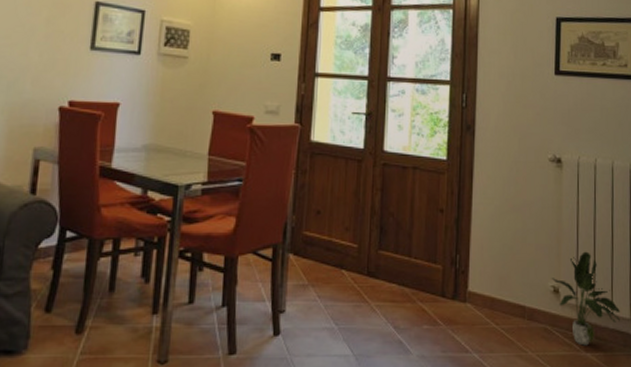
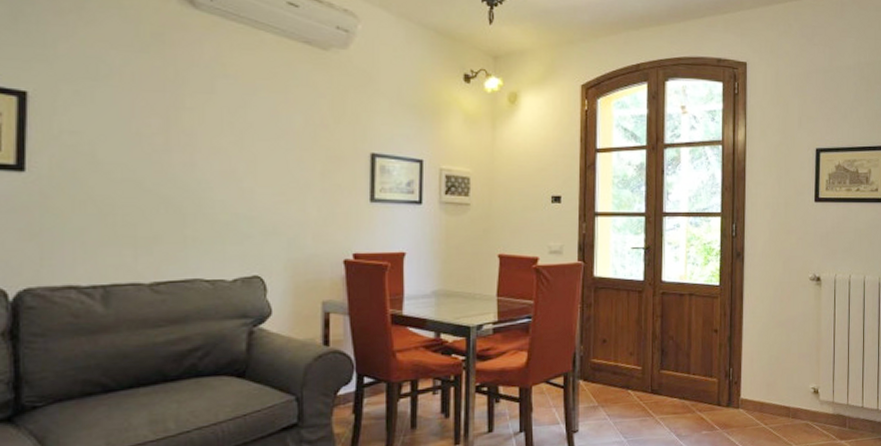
potted plant: present [551,251,621,346] -> none [811,356,870,435]

